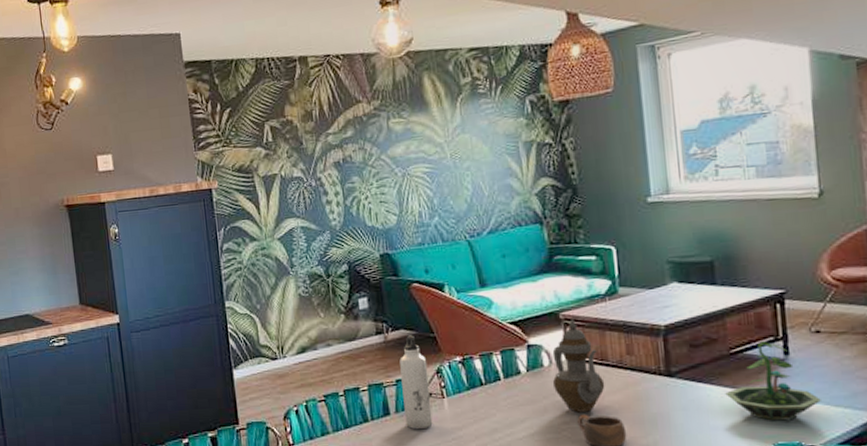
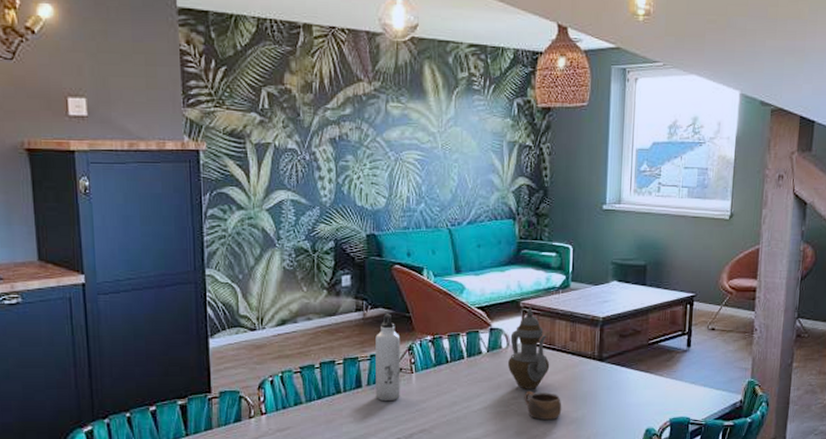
terrarium: present [725,340,821,421] -> none [641,334,708,400]

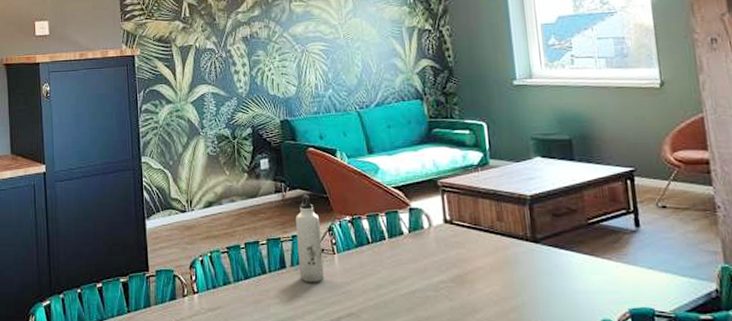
teapot: present [507,308,550,389] -> none [431,186,478,273]
cup: present [524,390,562,420] -> none [454,274,499,306]

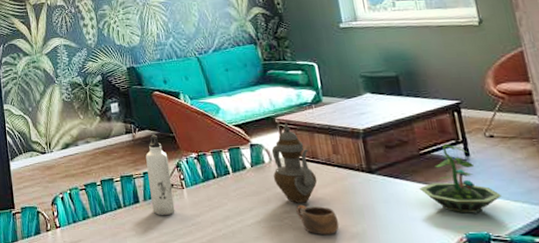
teapot: none [431,186,478,273] -> present [271,123,317,203]
cup: none [454,274,499,306] -> present [296,204,340,234]
terrarium: none [585,213,669,288] -> present [419,143,502,214]

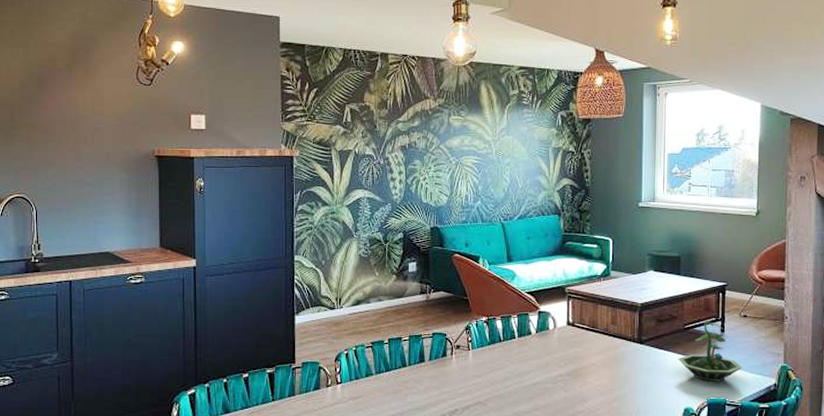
water bottle: present [146,134,175,216] -> none [436,296,459,376]
teapot: present [271,123,317,203] -> none [554,293,593,368]
cup: present [296,204,340,234] -> none [570,369,605,397]

